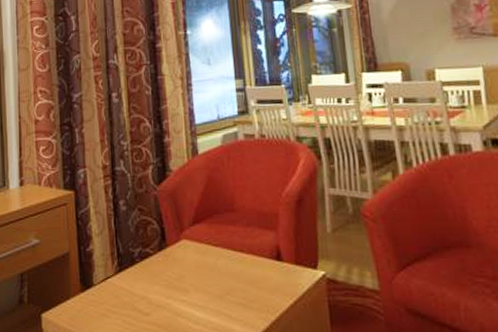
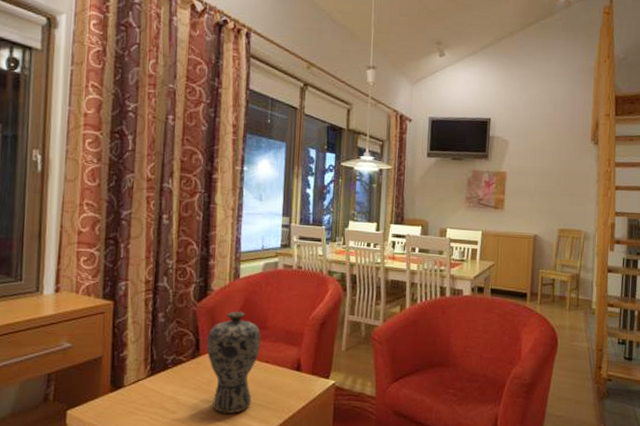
vase: none [171,192,231,315] -> present [206,311,261,413]

